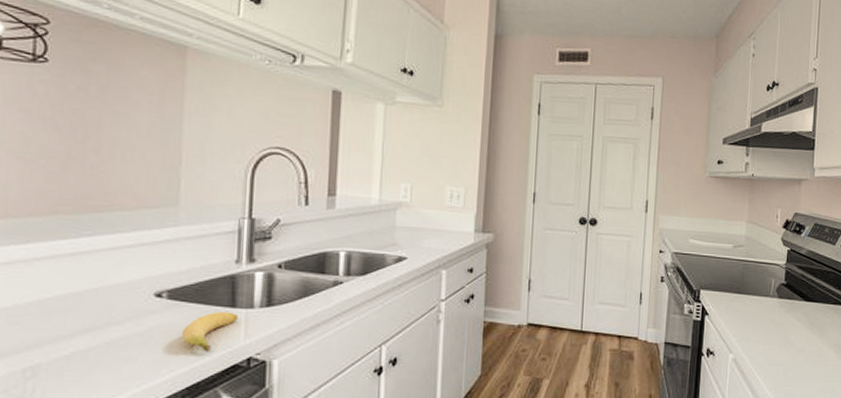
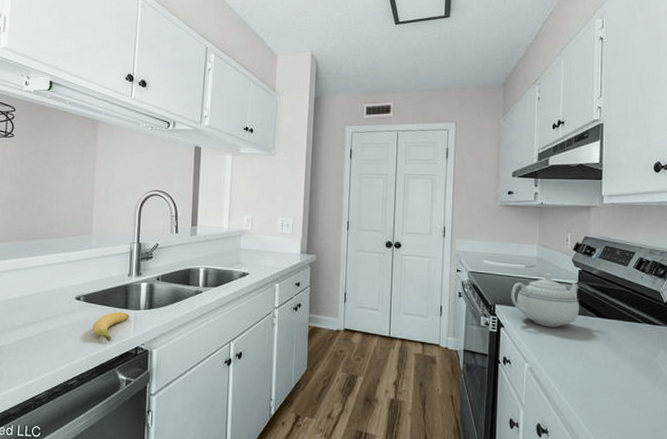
teapot: none [717,253,787,313] -> present [511,273,580,327]

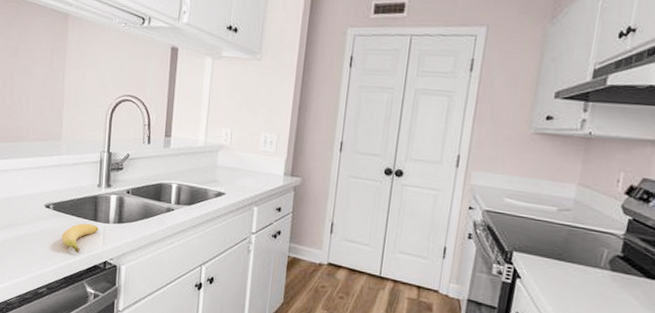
teapot: present [511,273,580,327] -> none [534,219,627,285]

